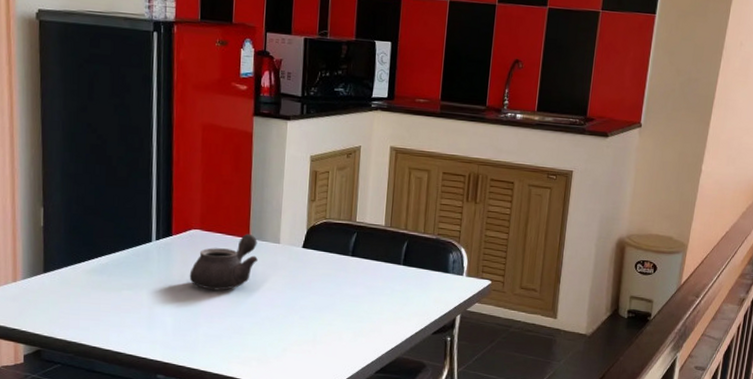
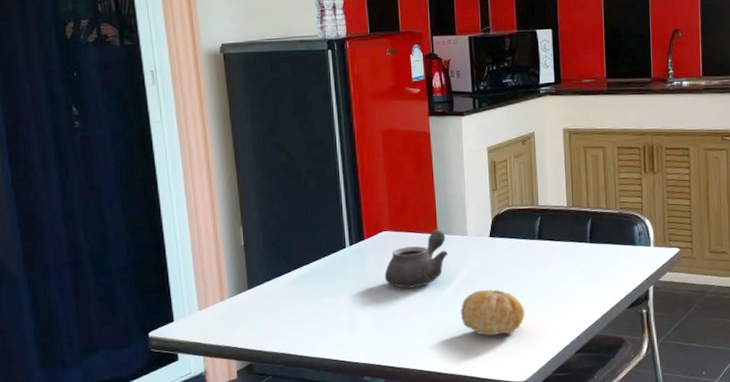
fruit: none [263,300,330,348] -> present [460,289,526,336]

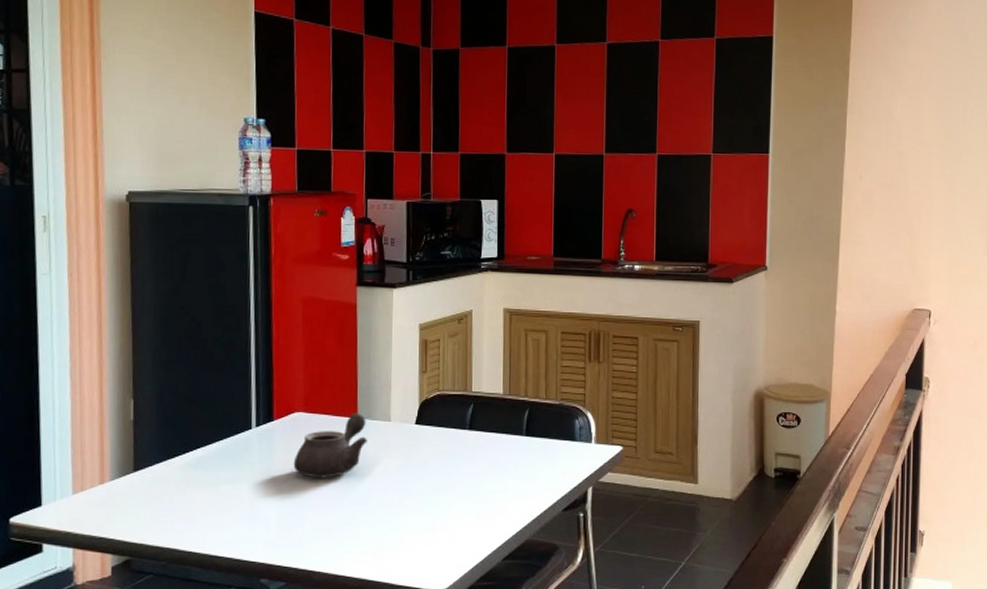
fruit: present [460,289,526,336] -> none [376,483,450,537]

